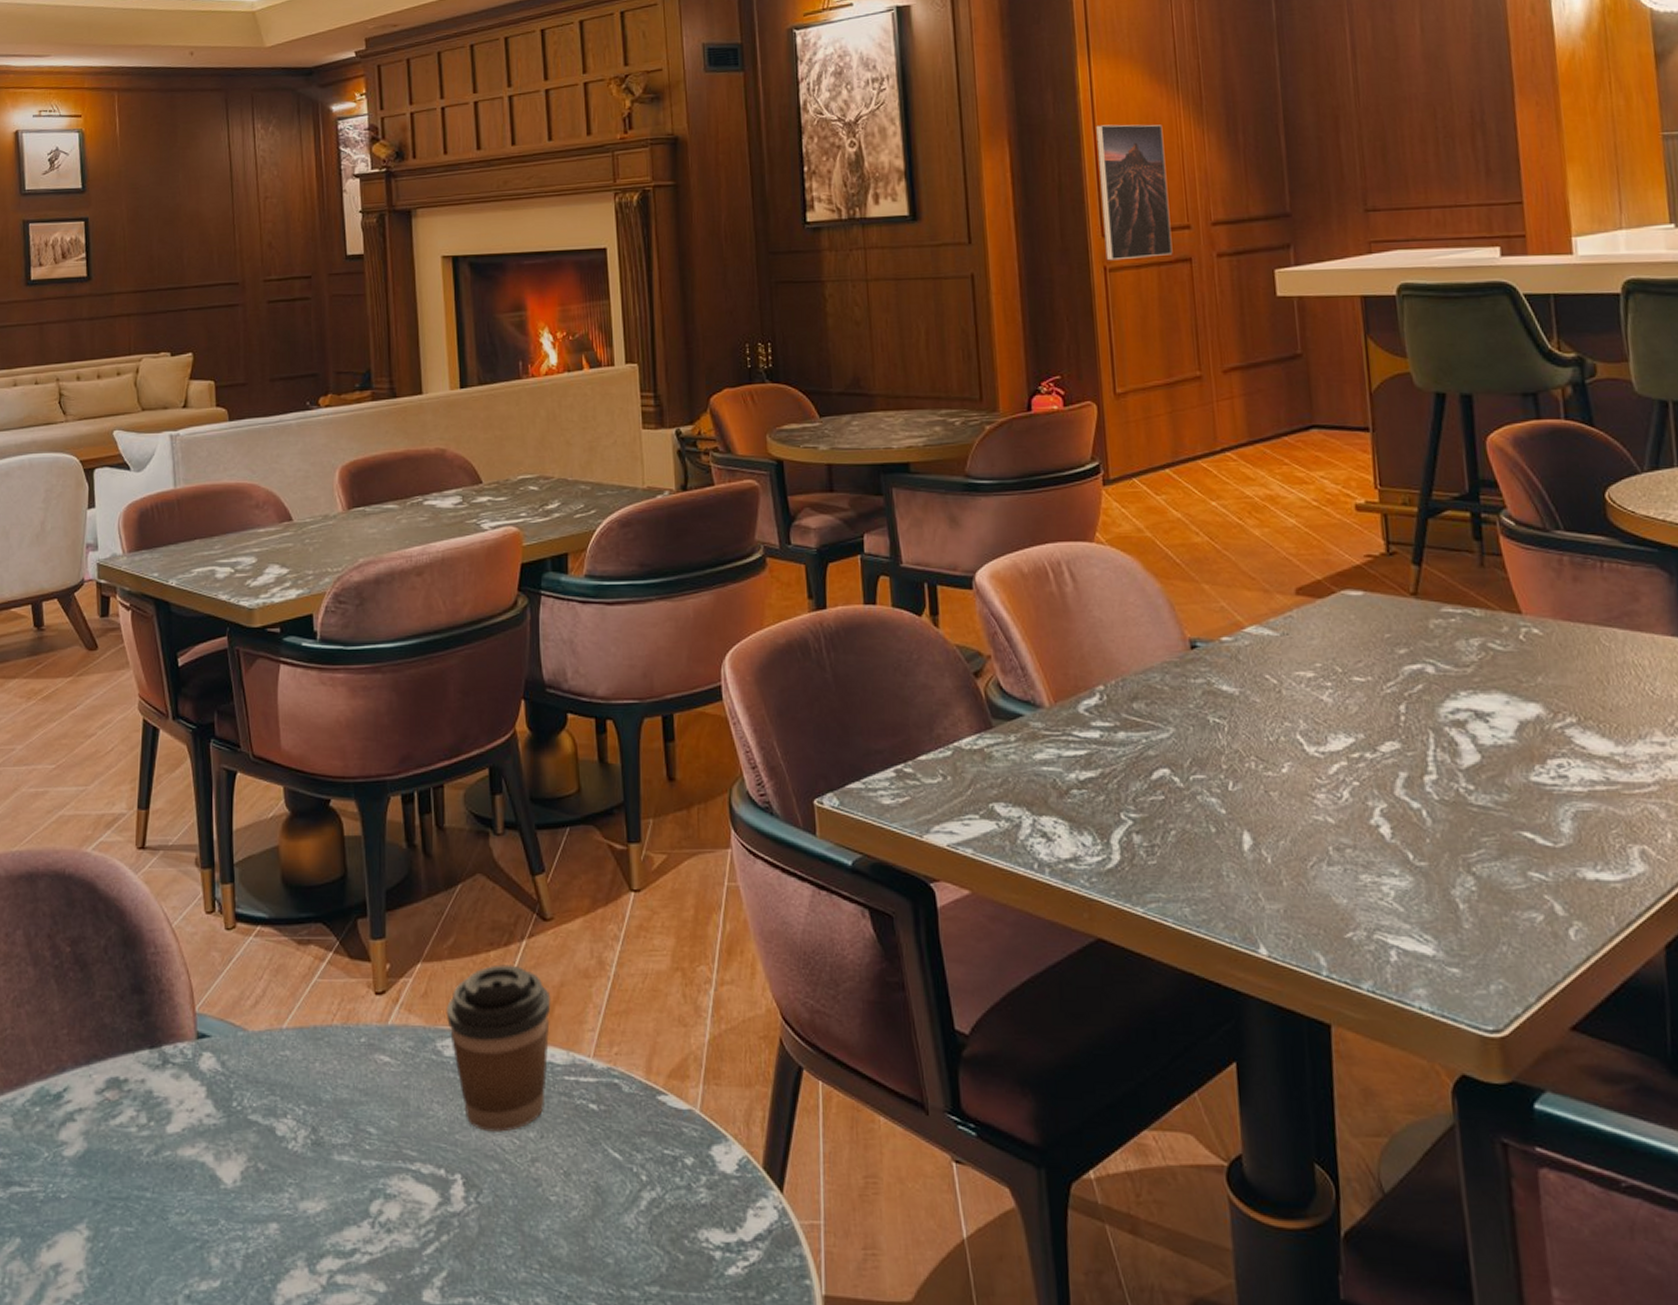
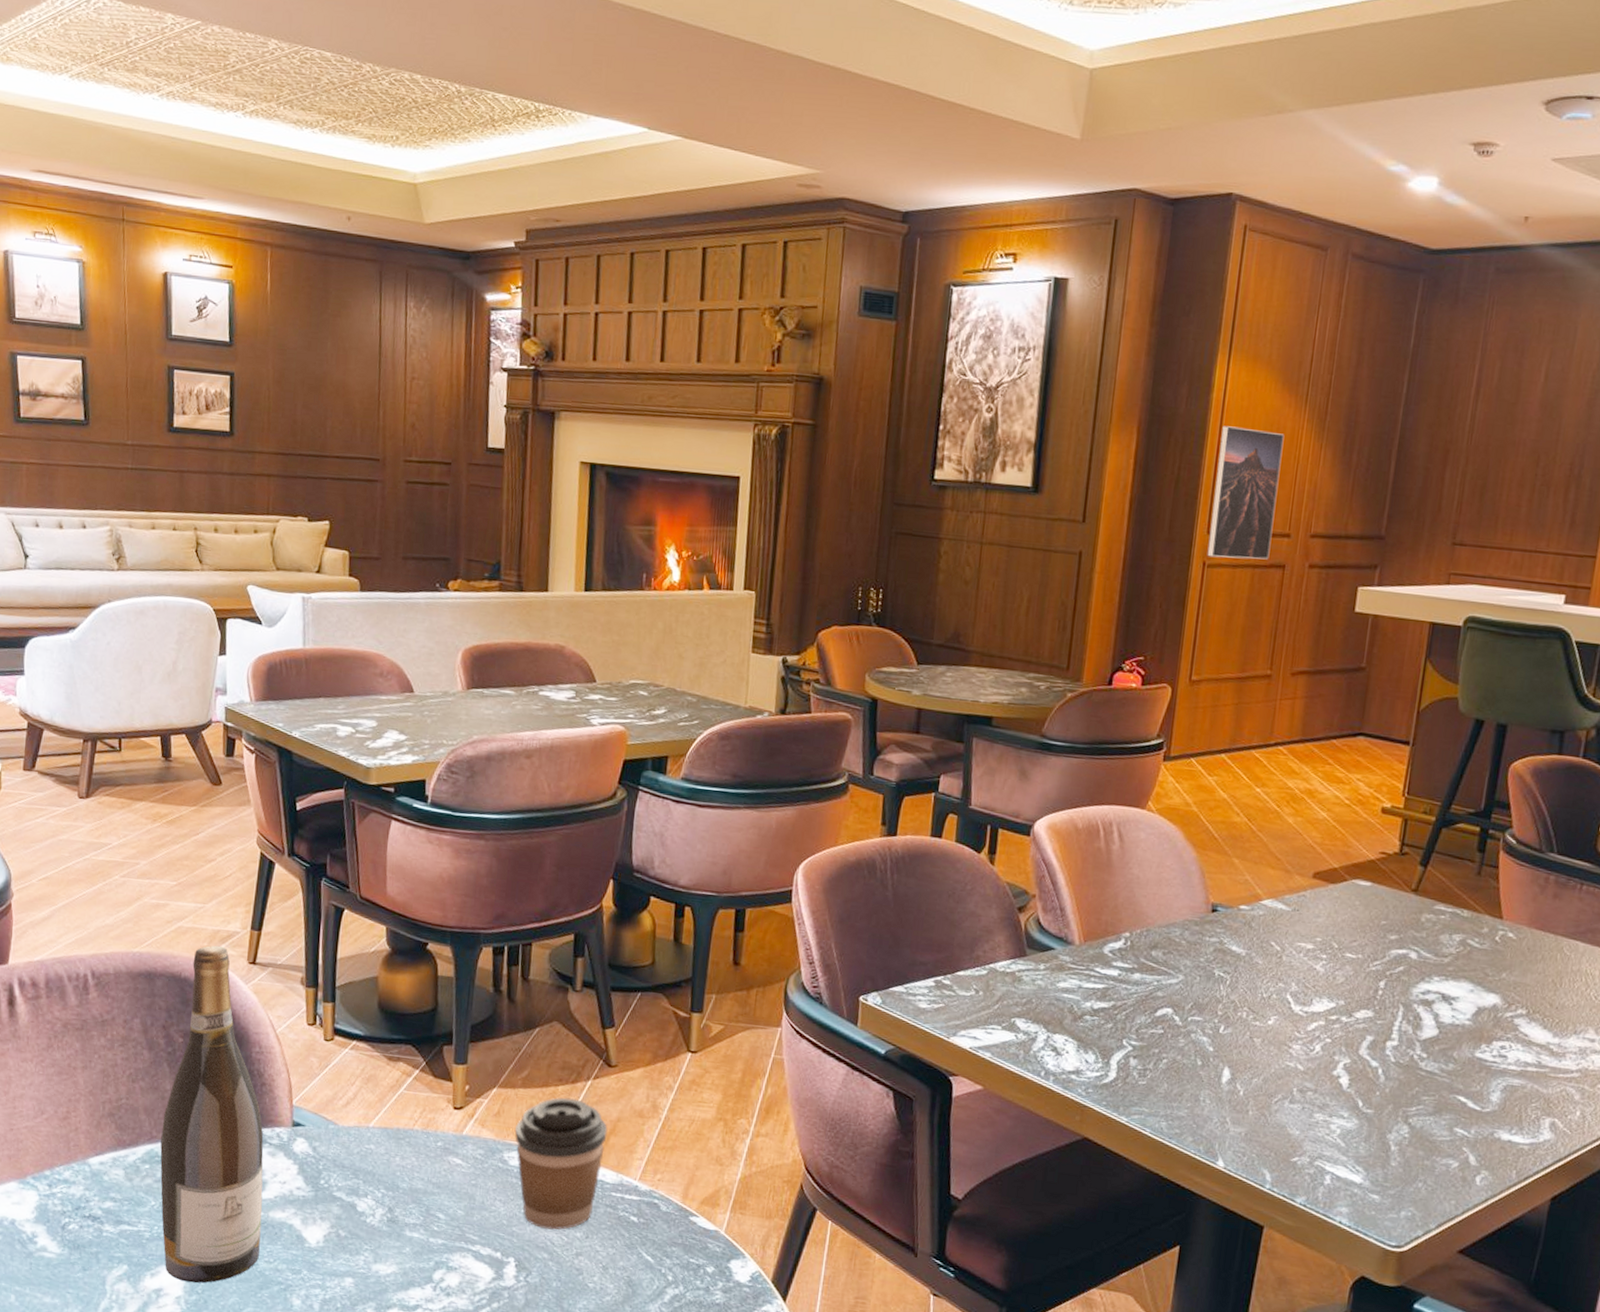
wine bottle: none [51,832,170,1252] -> present [160,945,264,1284]

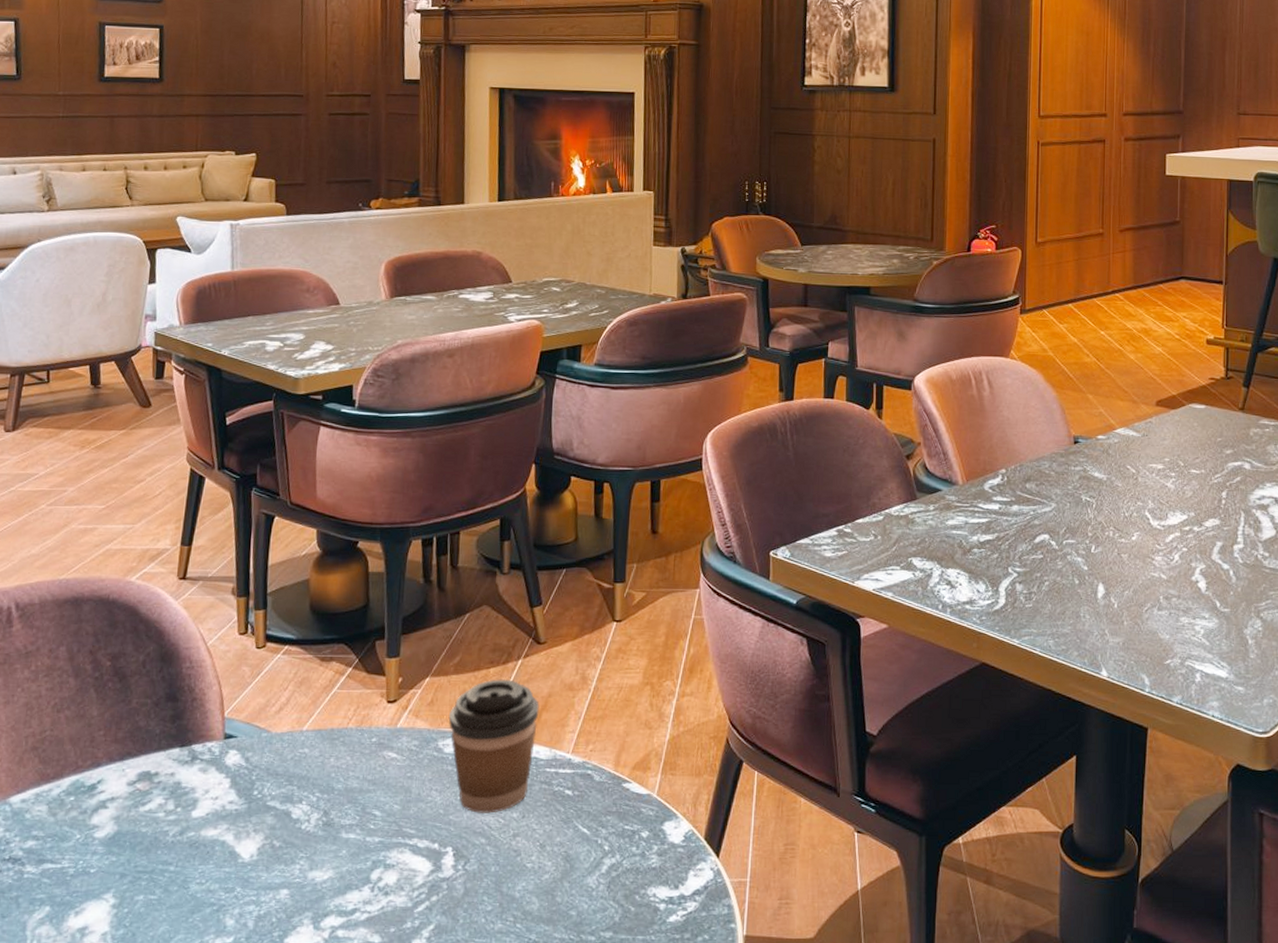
wine bottle: present [160,945,264,1284] -> none [86,564,195,916]
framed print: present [1207,425,1285,560] -> none [1040,28,1093,137]

